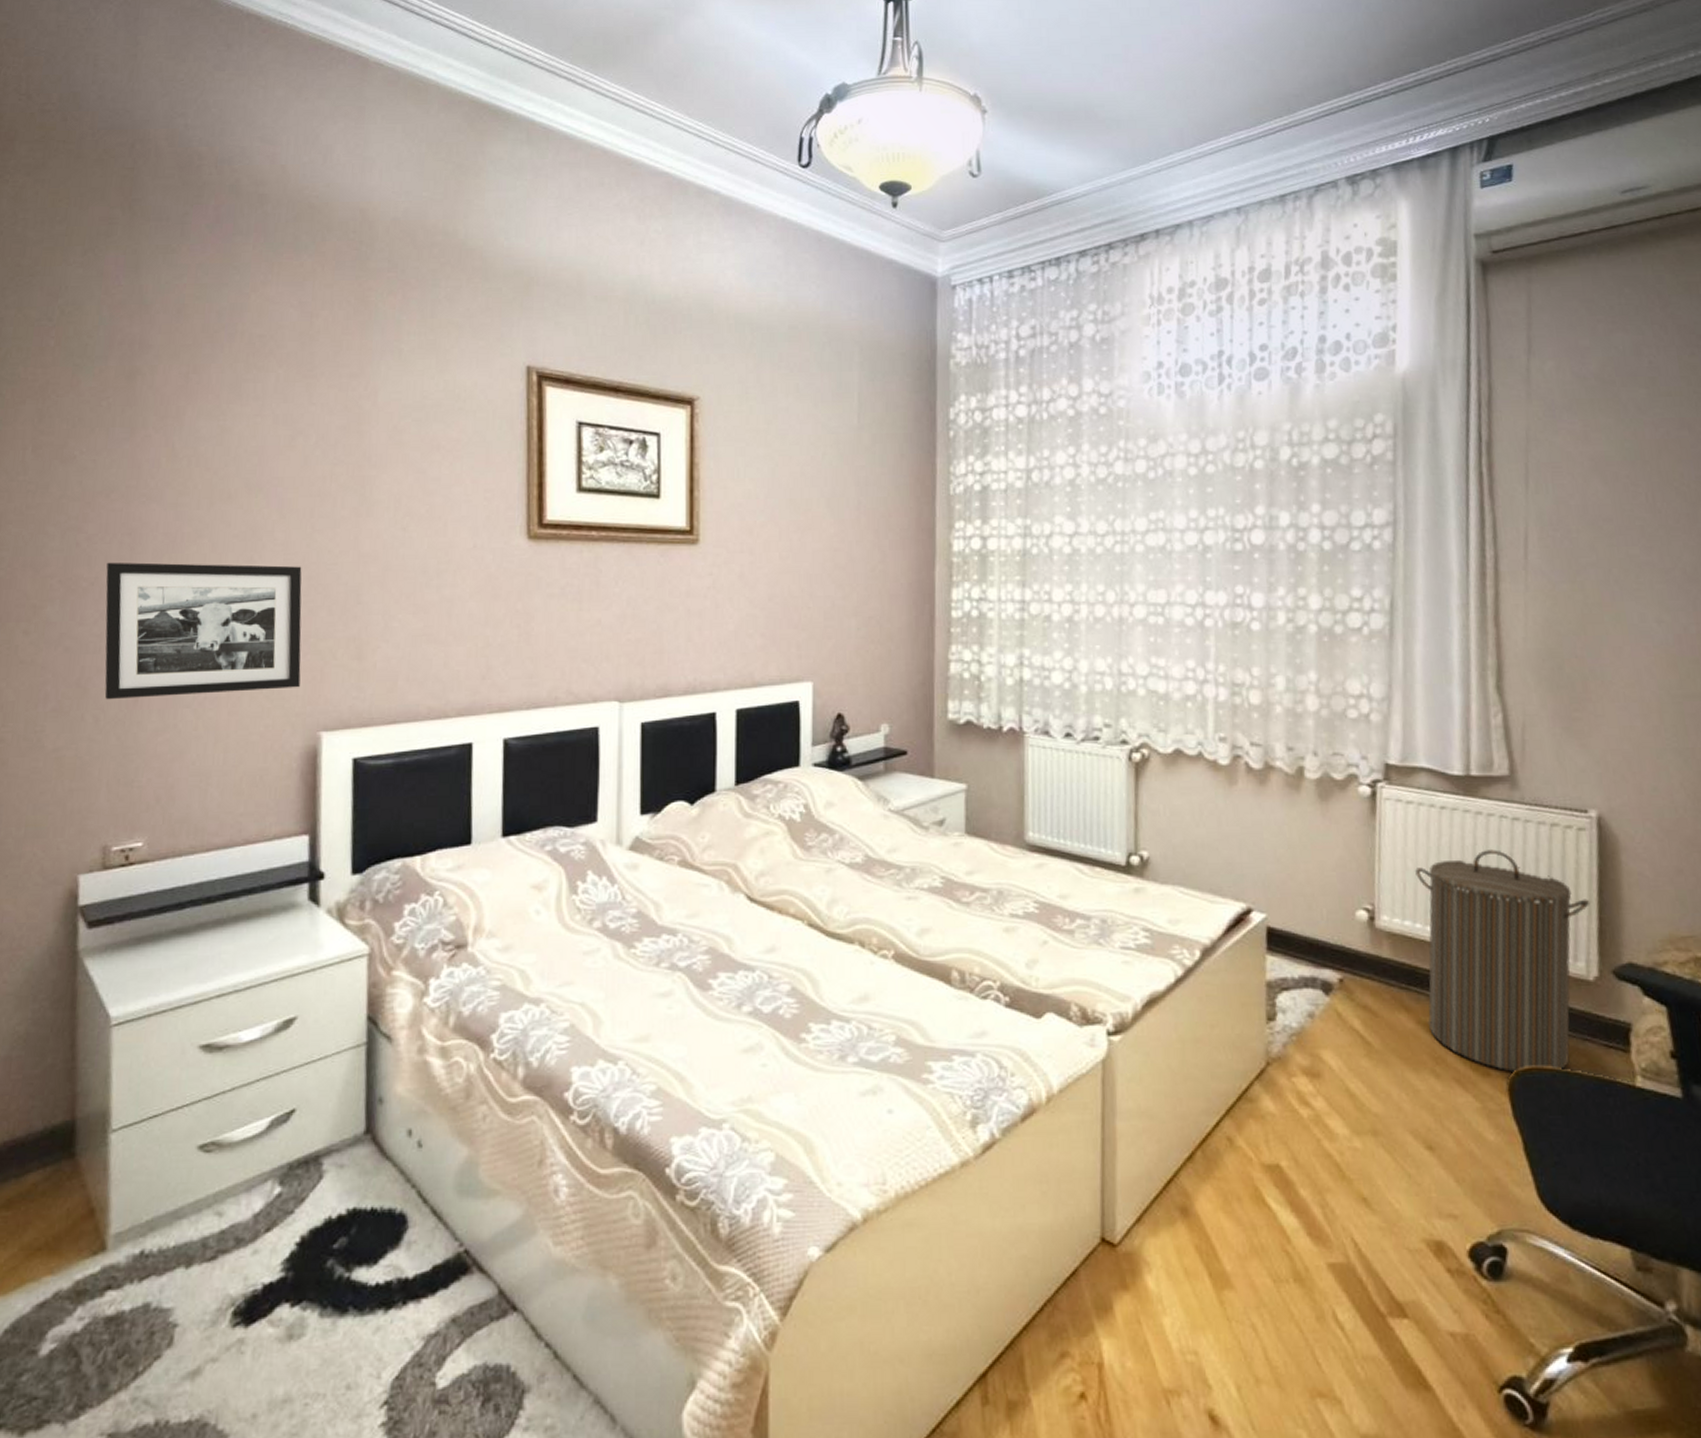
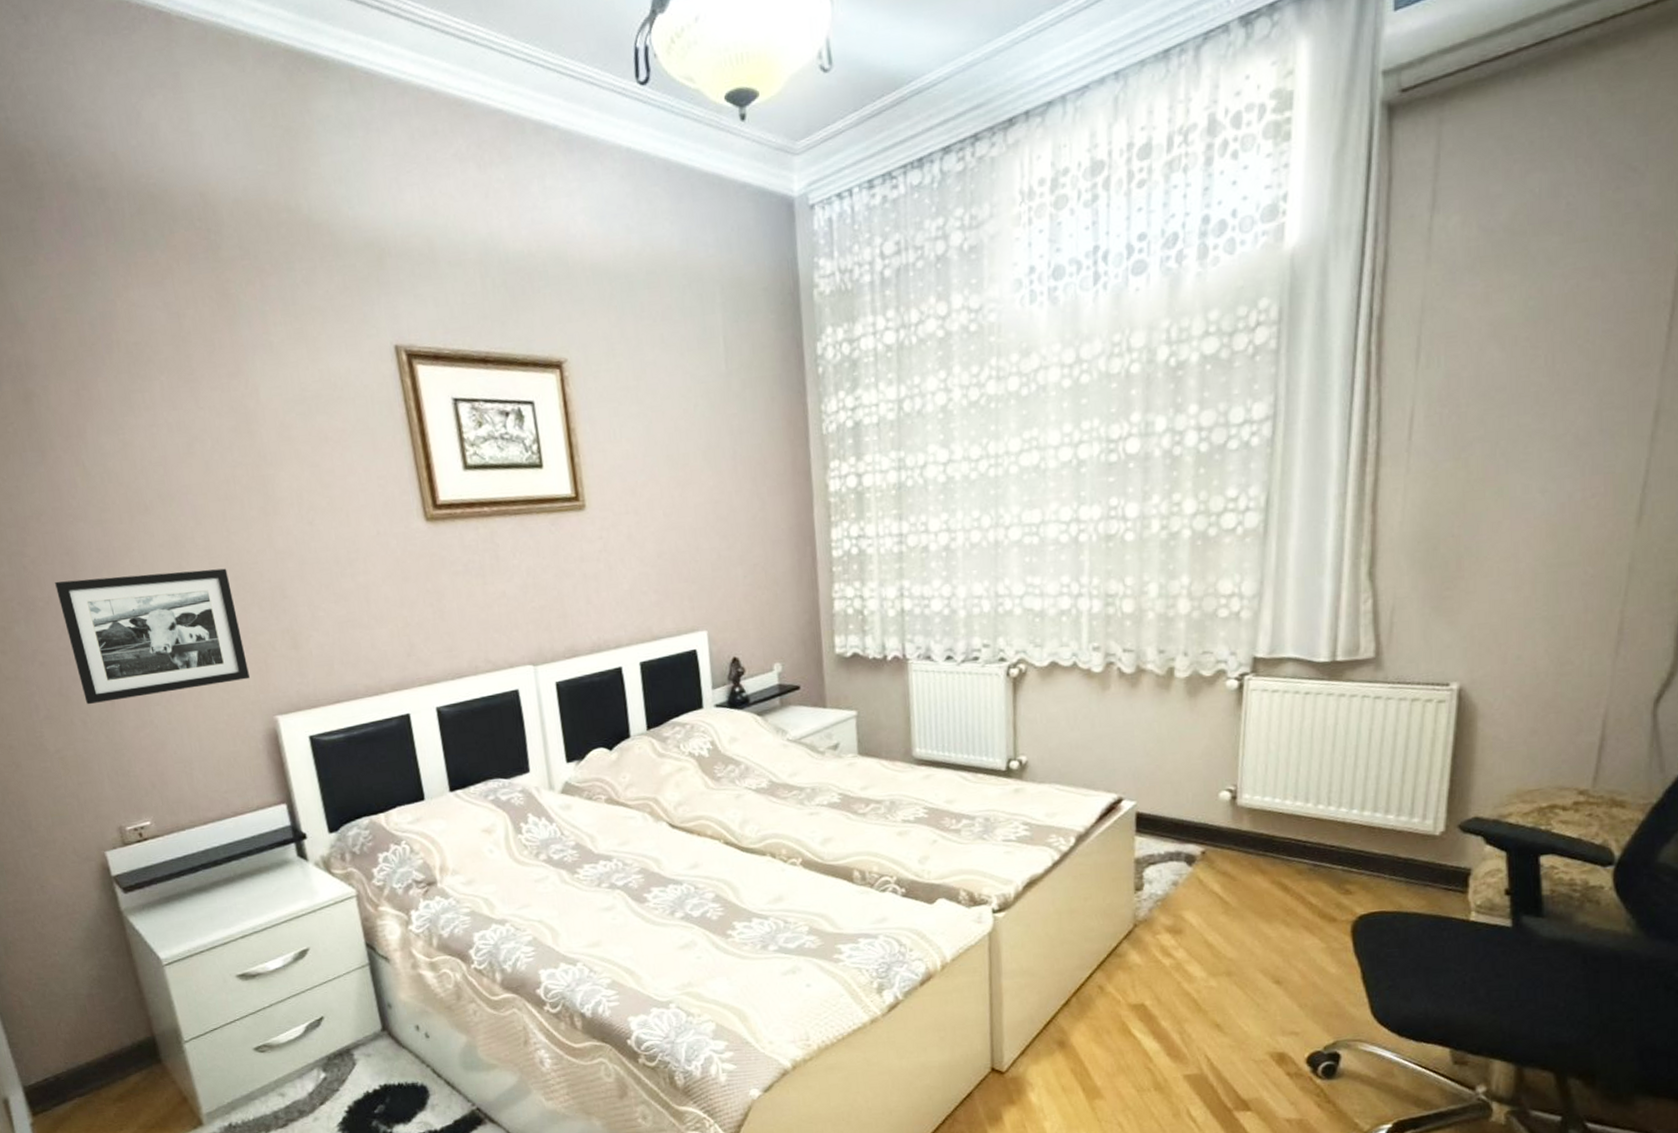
laundry hamper: present [1415,849,1590,1073] -> none [1277,727,1443,917]

